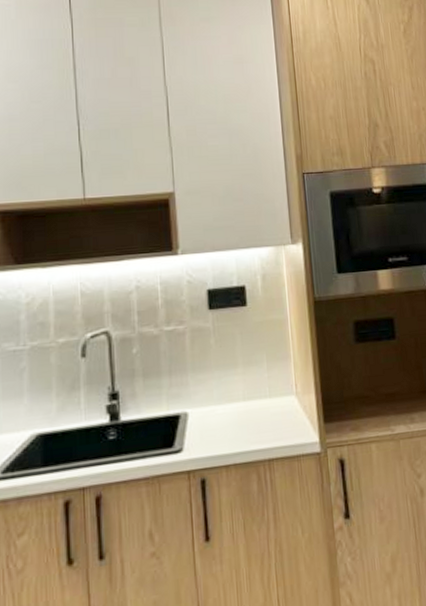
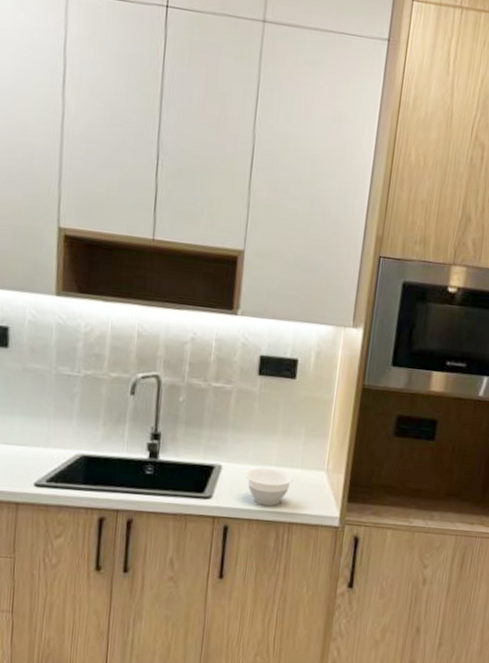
bowl: none [213,403,265,447] -> present [245,467,294,506]

